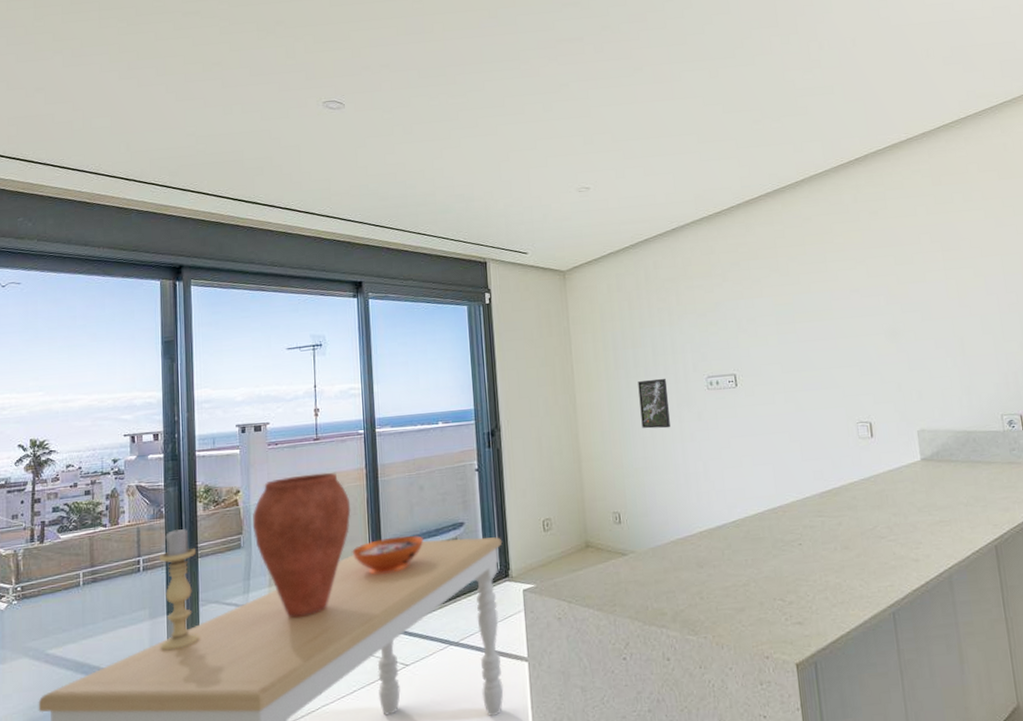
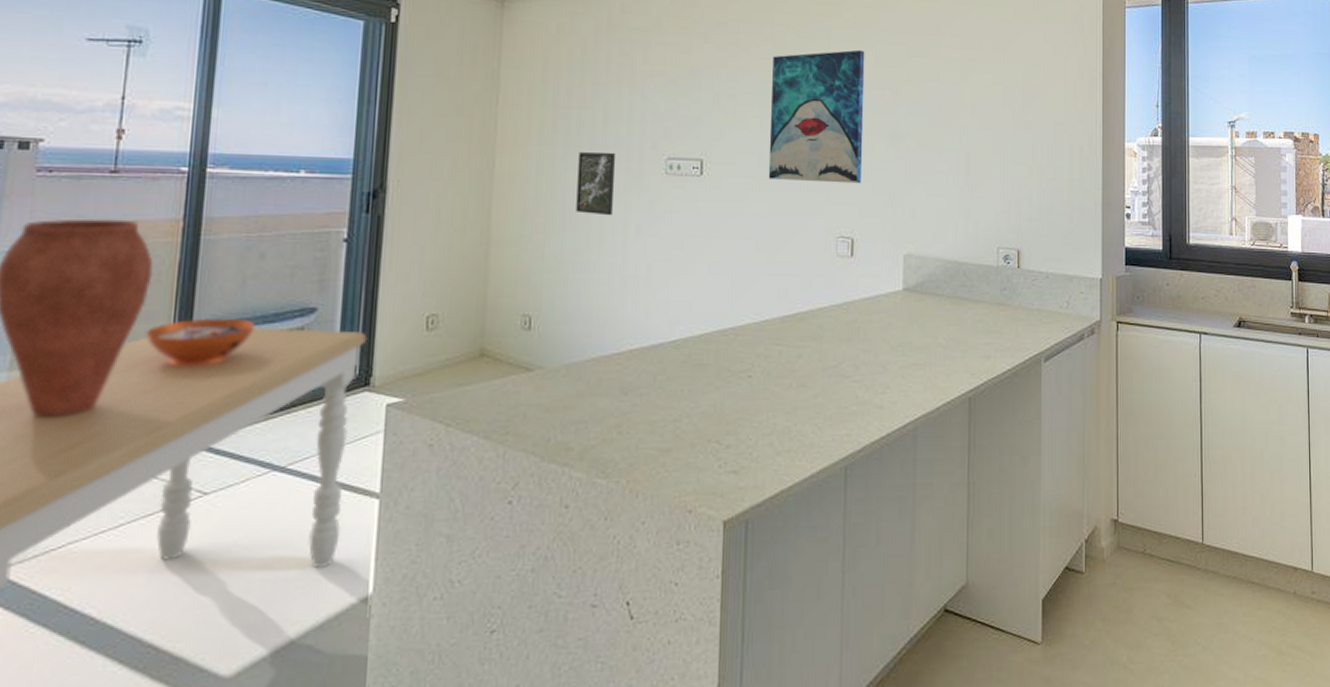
wall art: none [781,266,872,383] -> present [768,49,865,184]

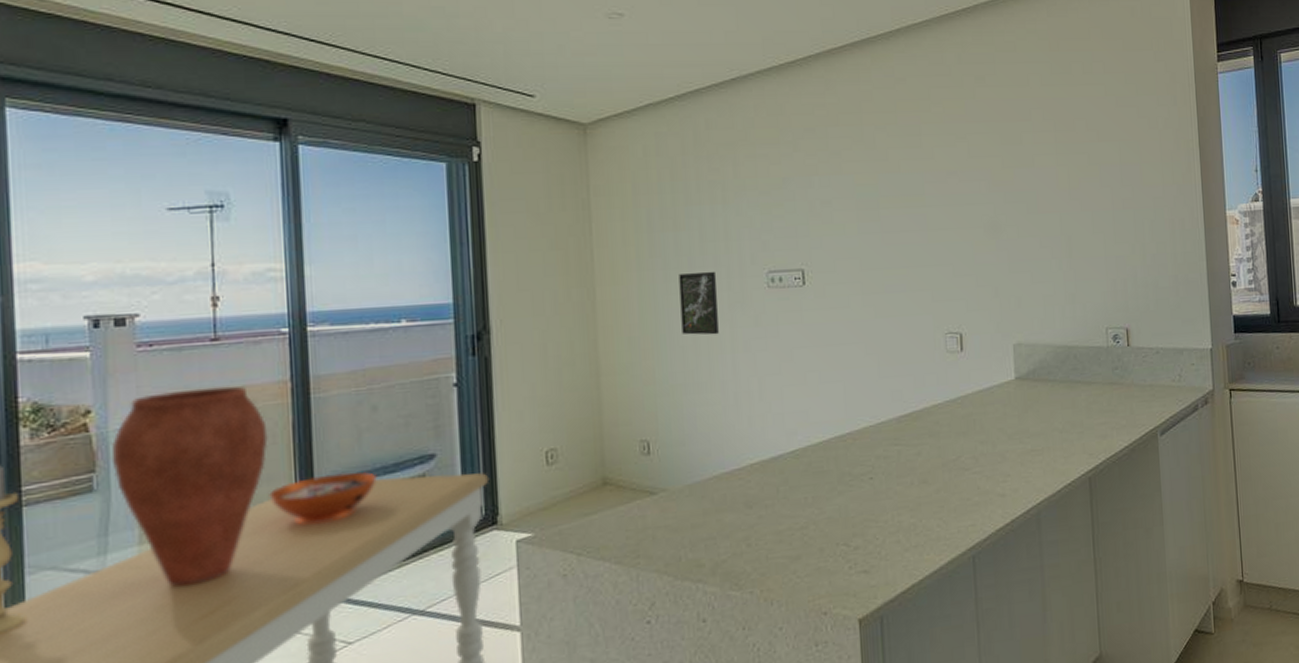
wall art: present [768,49,865,184] -> none [865,143,966,283]

